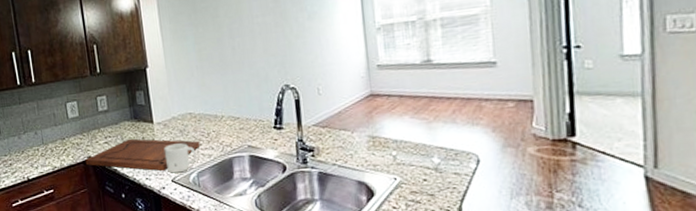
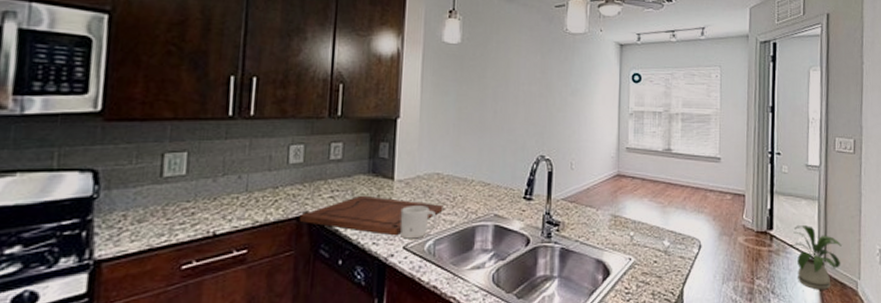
house plant: none [600,127,682,201] -> present [789,226,842,290]

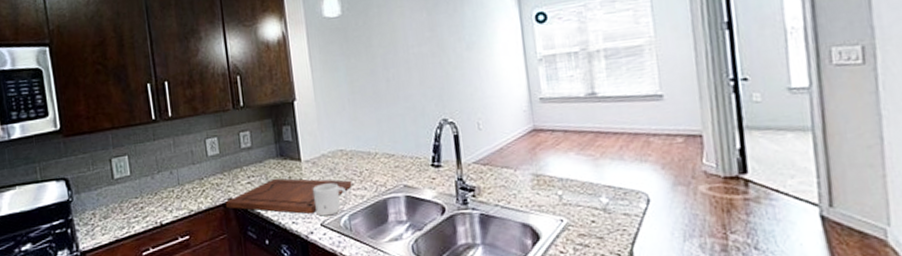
house plant: present [789,226,842,290] -> none [773,164,857,242]

